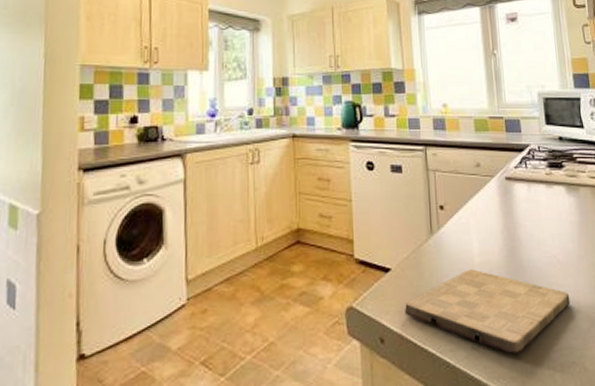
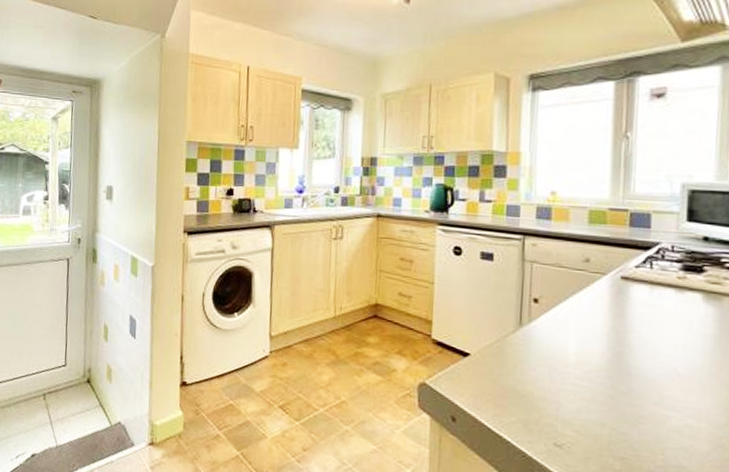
cutting board: present [405,269,570,354] -> none [481,367,688,460]

